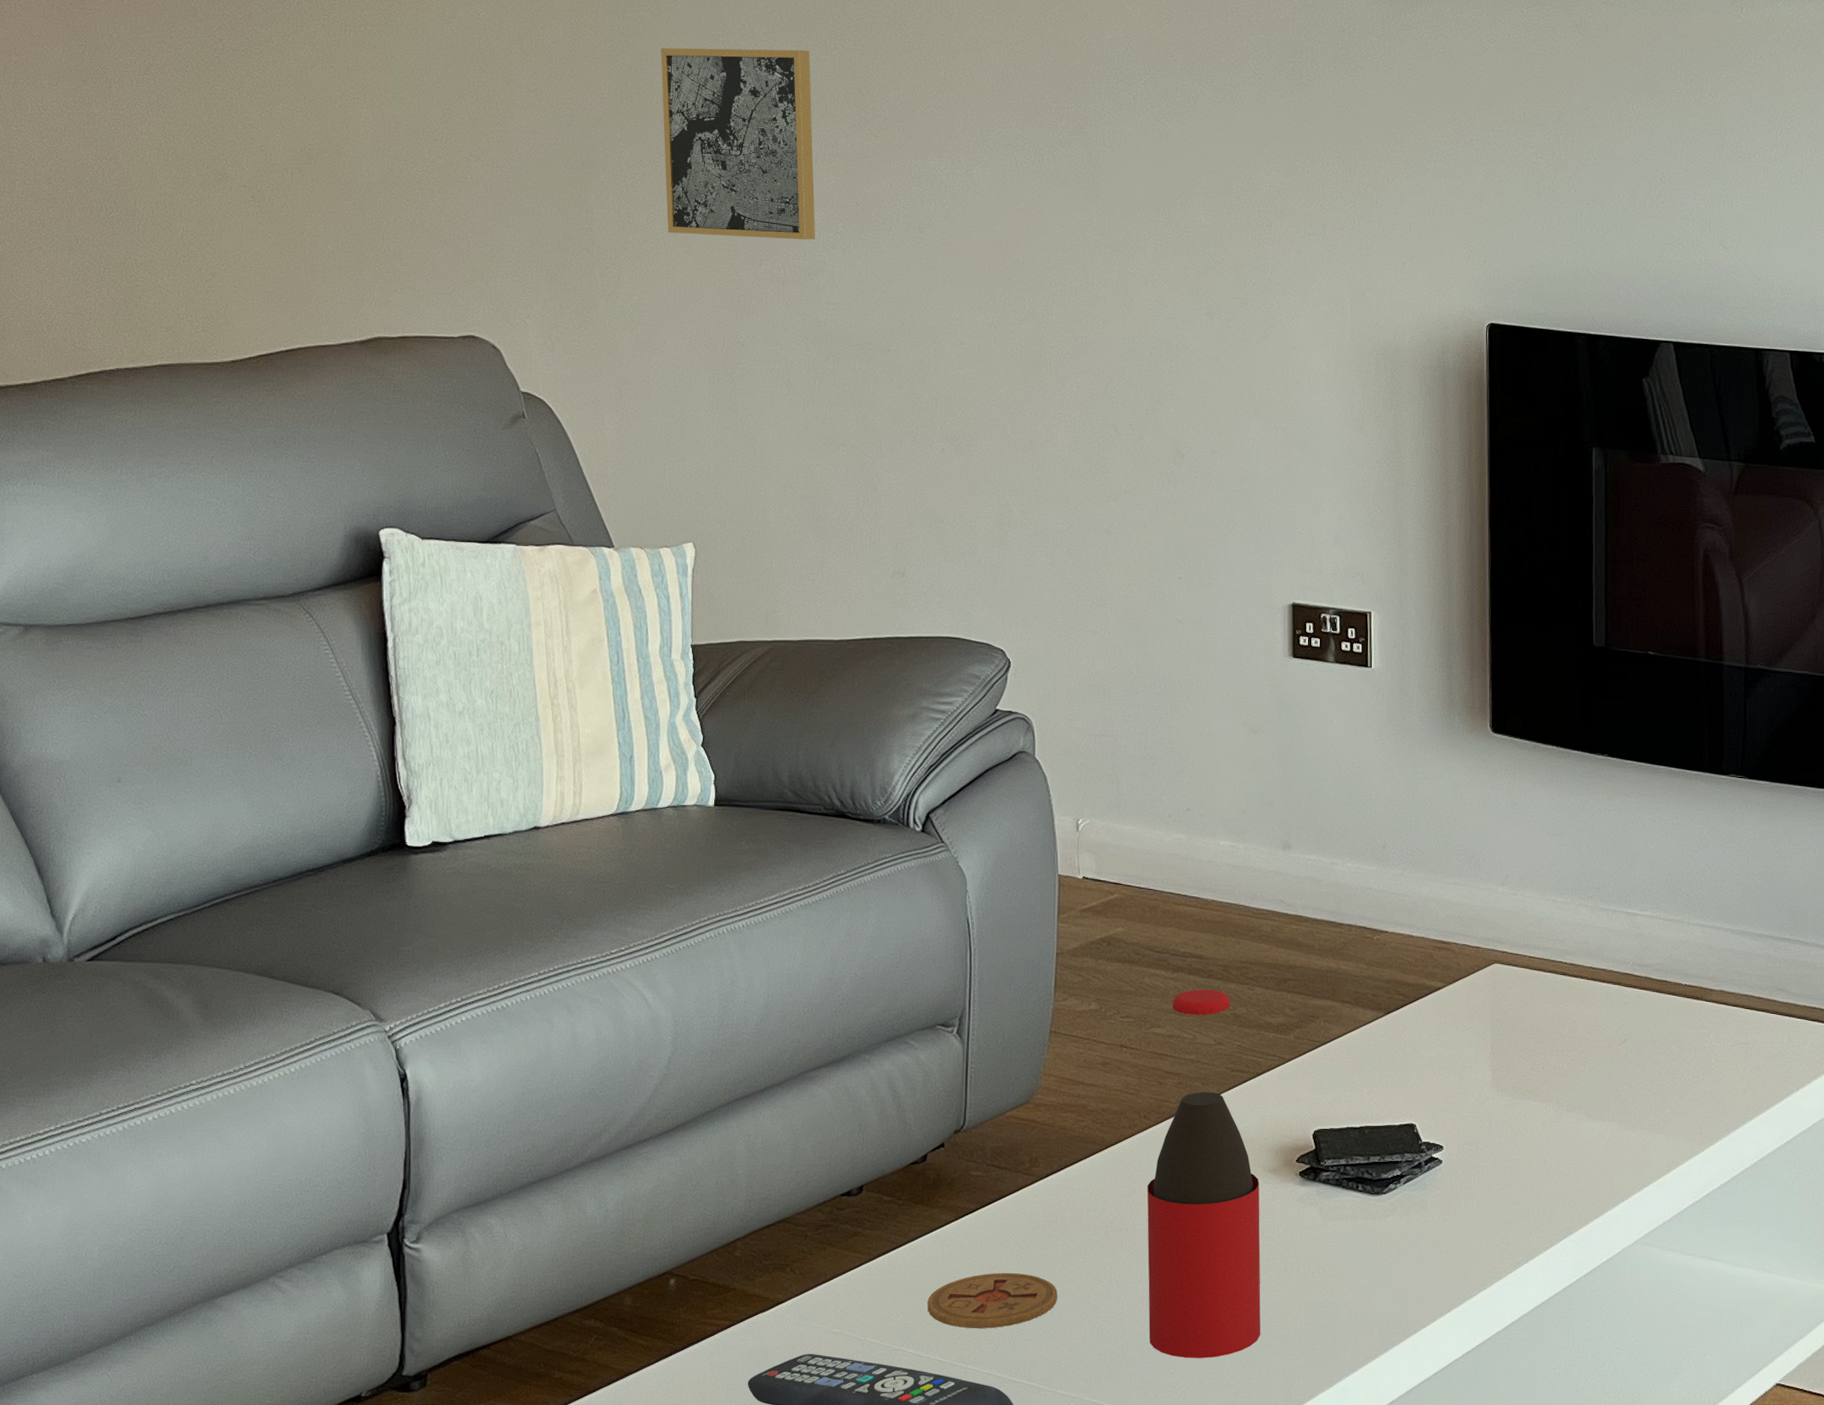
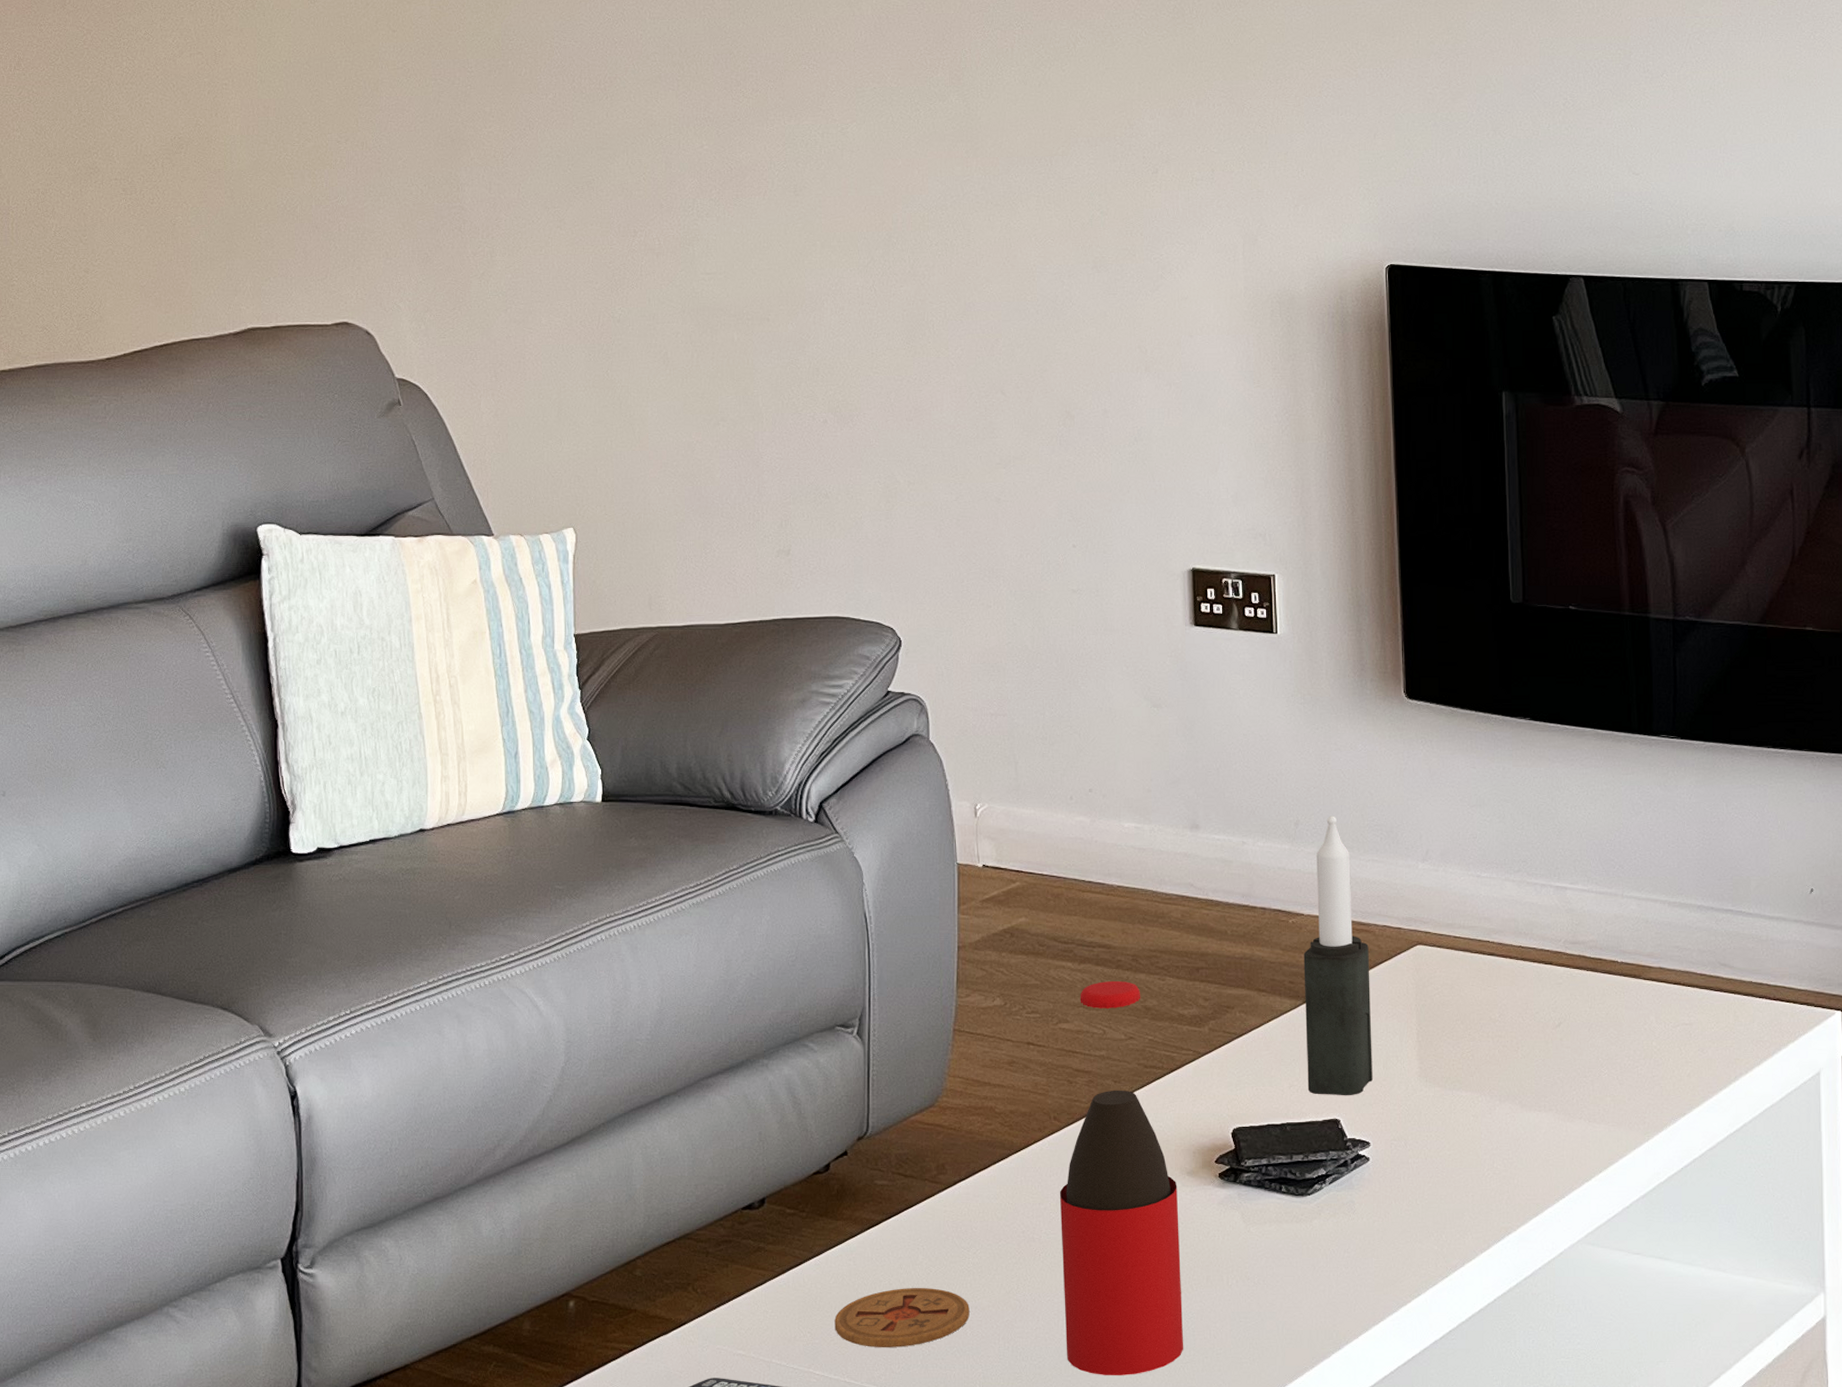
wall art: present [660,48,815,240] -> none [527,12,689,209]
candle: none [1386,840,1449,1103] -> present [1303,816,1373,1096]

